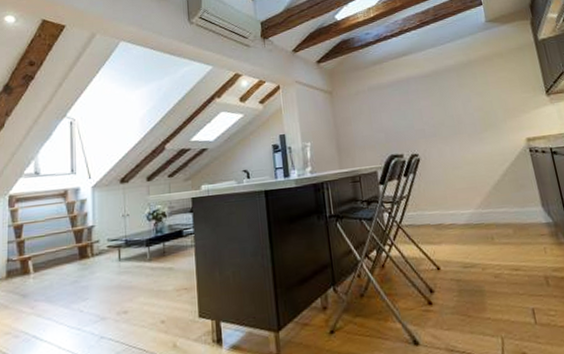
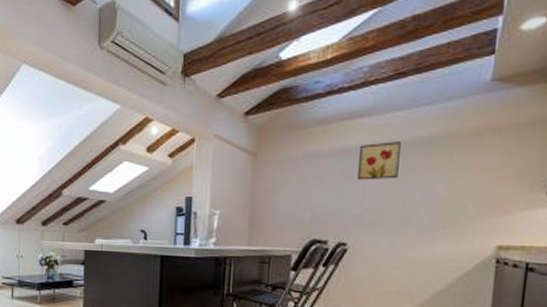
wall art: none [410,70,443,103] -> present [358,142,401,180]

